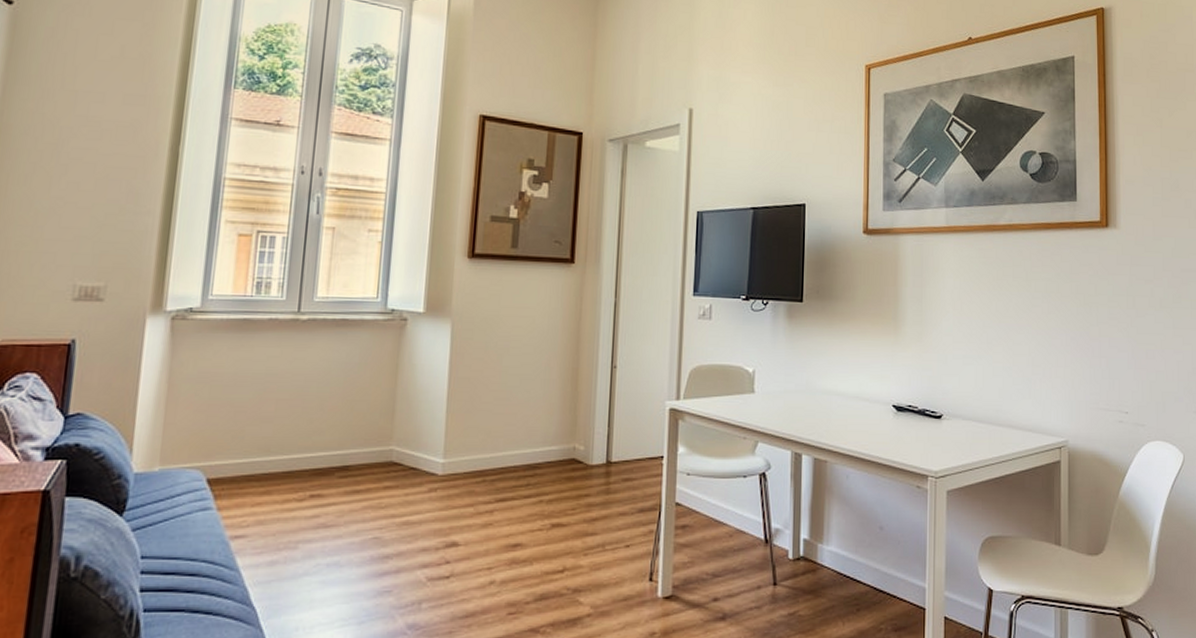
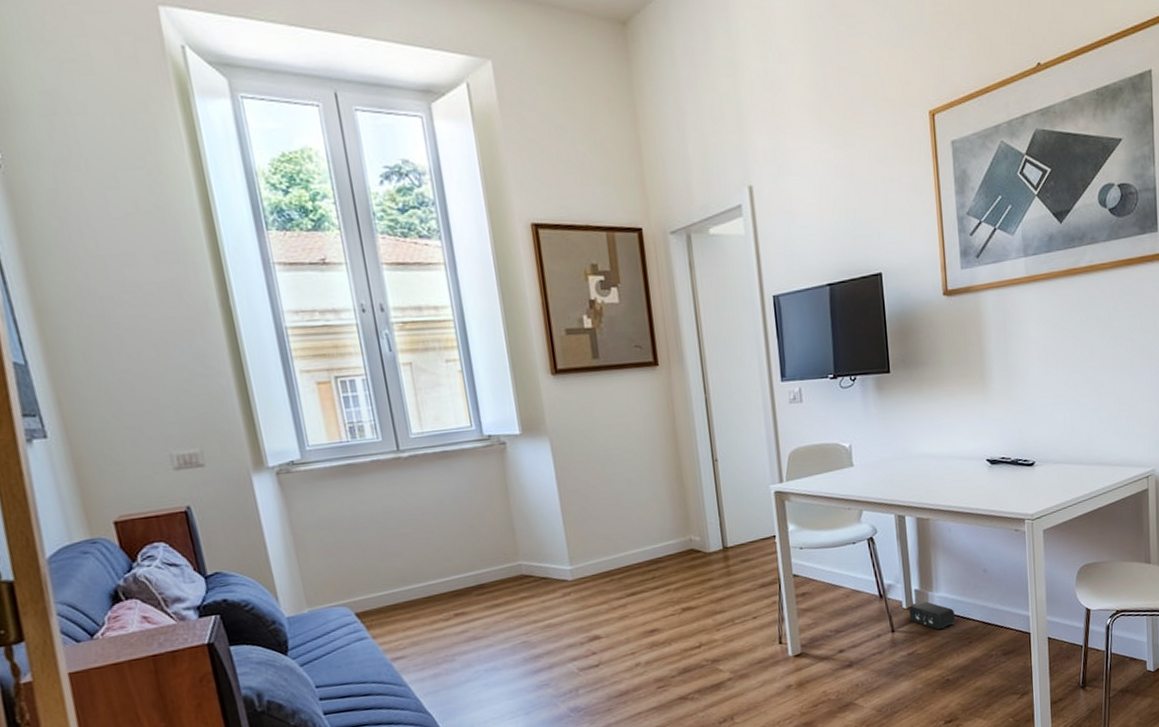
speaker: none [795,553,844,590] -> present [909,601,955,630]

